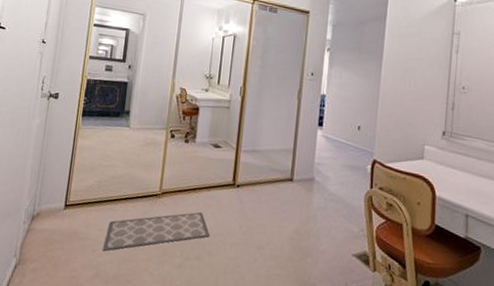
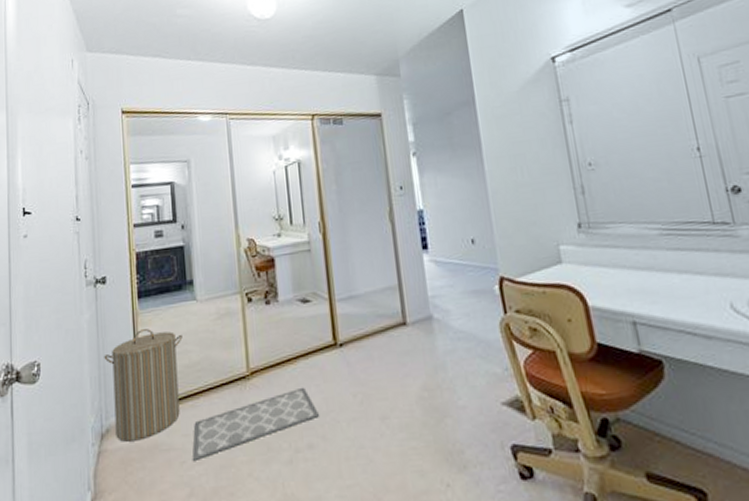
laundry hamper: none [44,141,113,227] -> present [104,329,183,442]

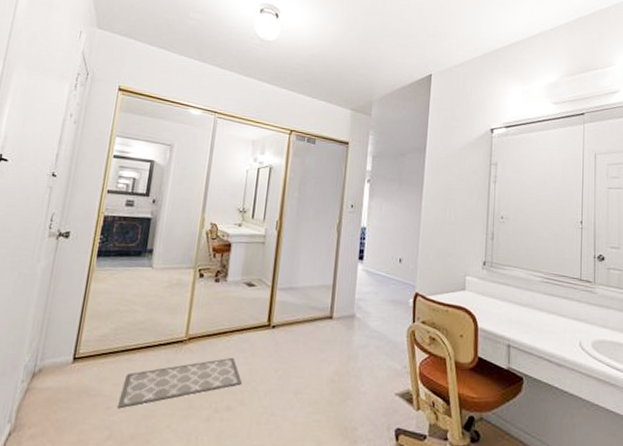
laundry hamper: present [104,329,183,442] -> none [47,285,132,384]

